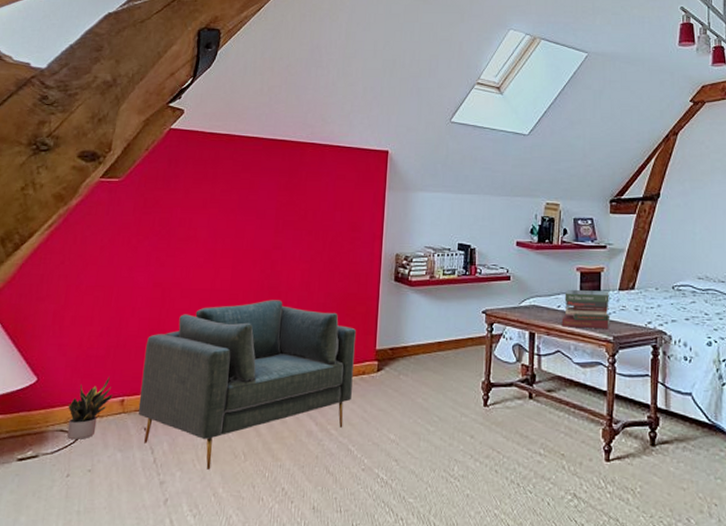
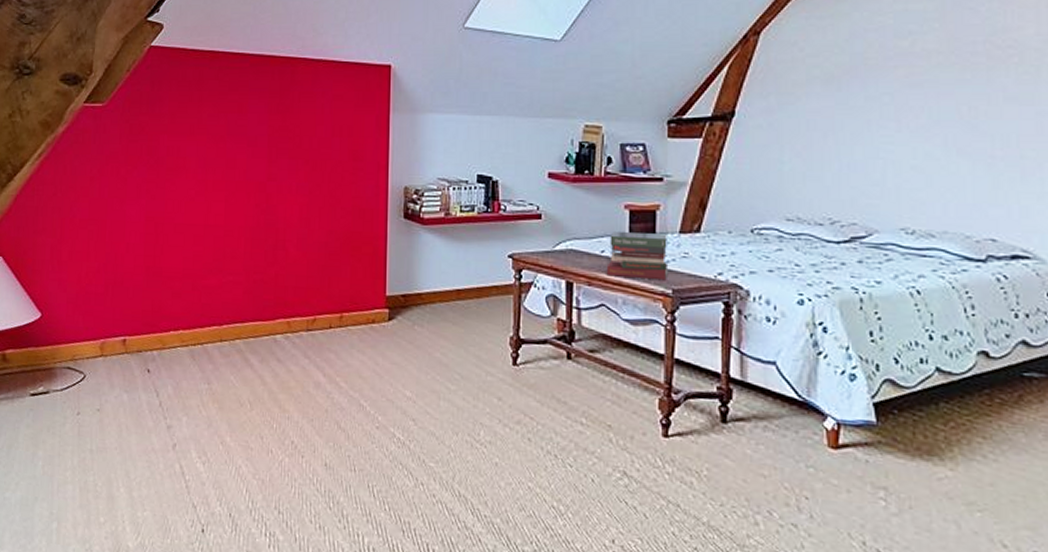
potted plant: present [67,377,113,439] -> none [73,315,114,378]
armchair: present [138,300,356,470] -> none [140,237,363,417]

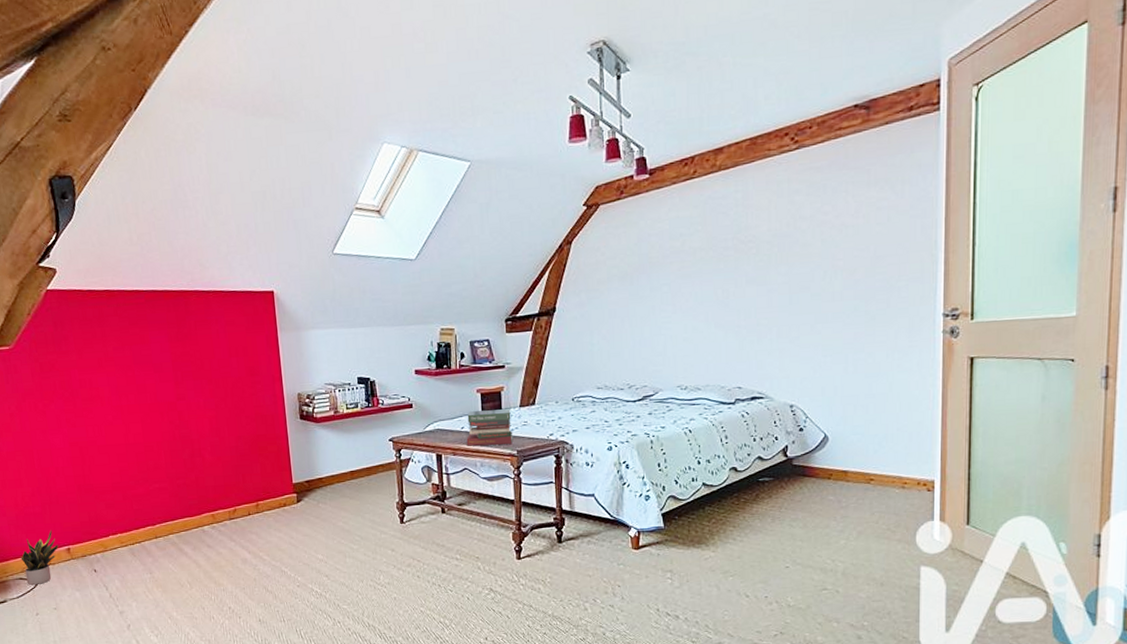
potted plant: none [73,315,114,378] -> present [20,530,59,585]

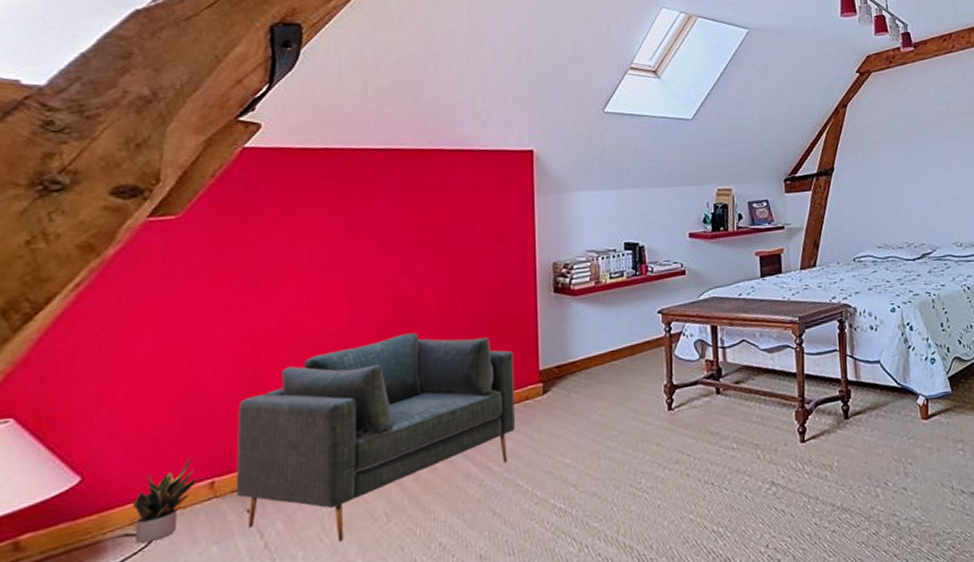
armchair: none [77,447,277,598] -> present [236,332,515,542]
books: present [466,409,514,446] -> none [744,272,795,315]

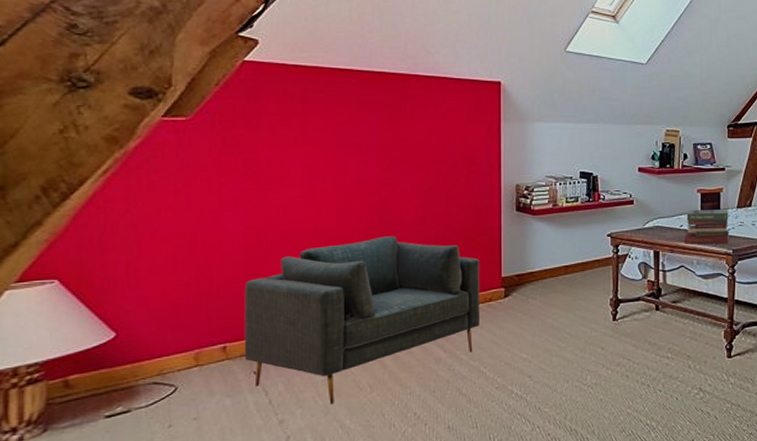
potted plant: present [132,458,197,543] -> none [159,325,212,390]
books: none [744,272,795,315] -> present [684,209,730,244]

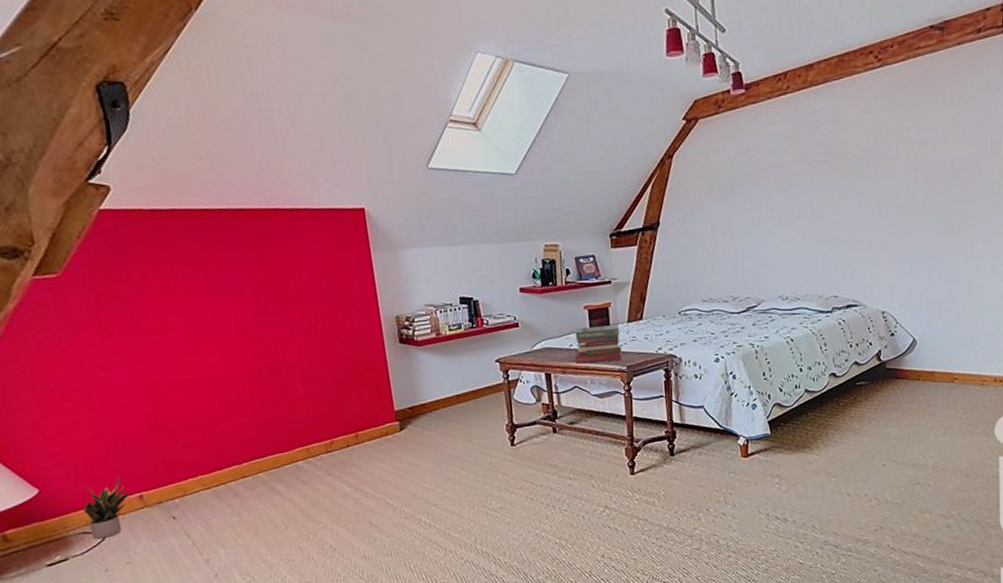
potted plant: none [159,325,212,390] -> present [83,477,129,539]
armchair: present [244,236,479,404] -> none [148,378,380,542]

